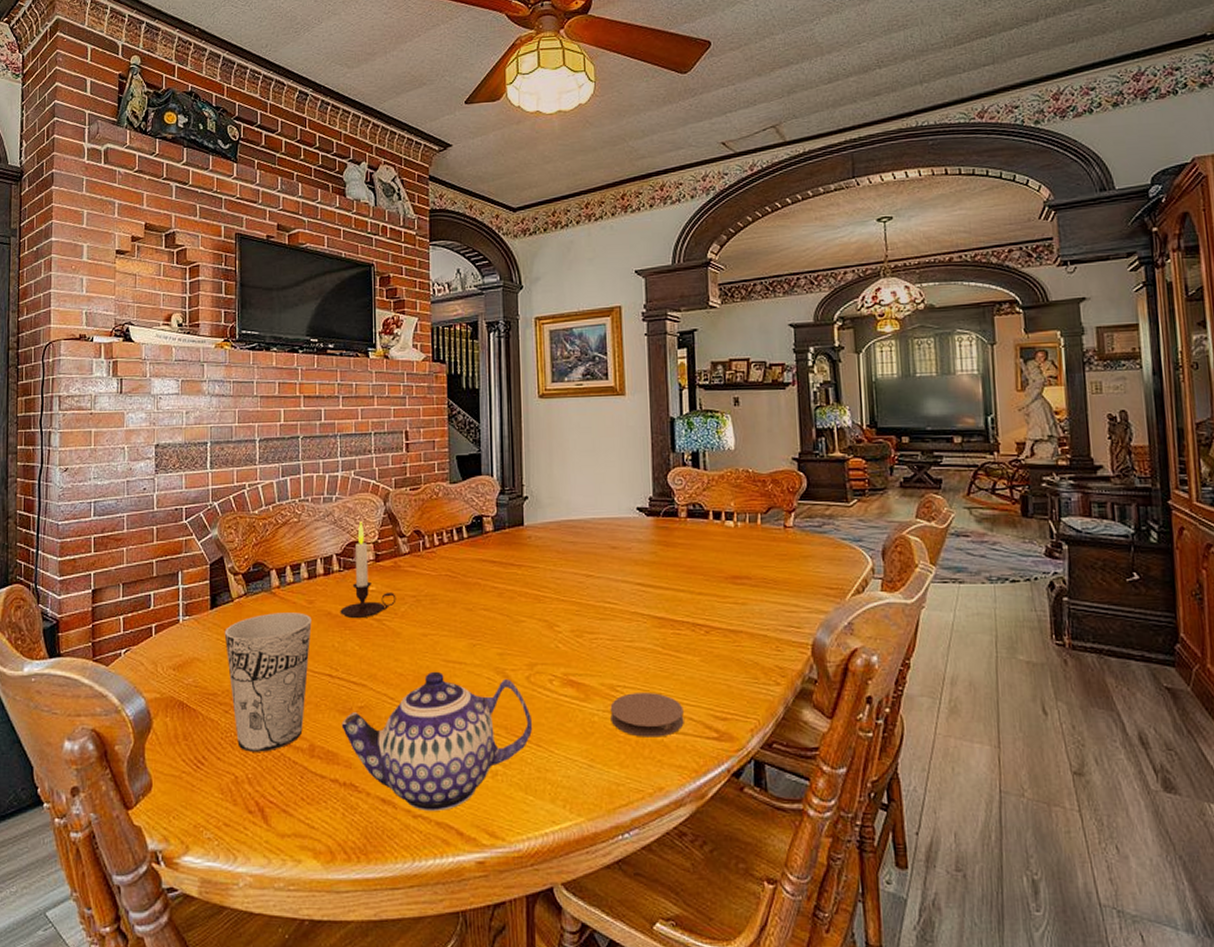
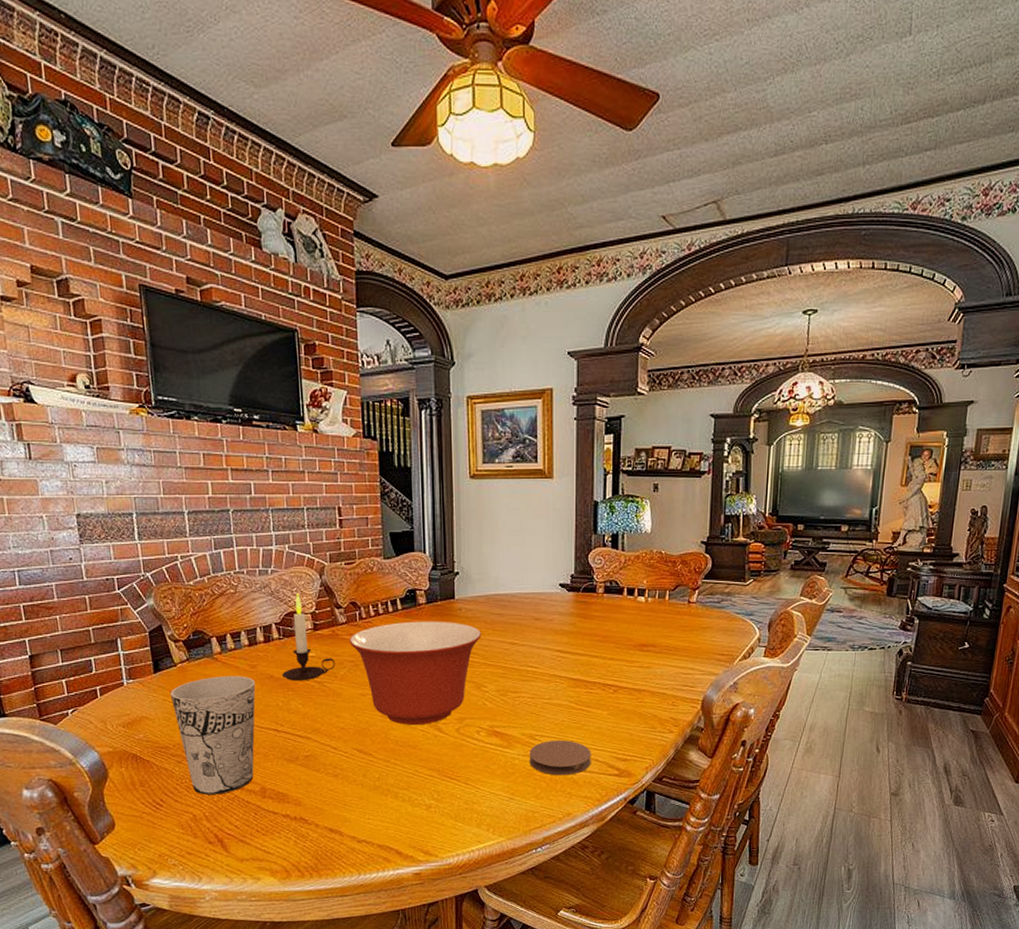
teapot: present [341,671,532,812] -> none [289,725,461,838]
mixing bowl: none [411,550,554,671] -> present [349,621,482,725]

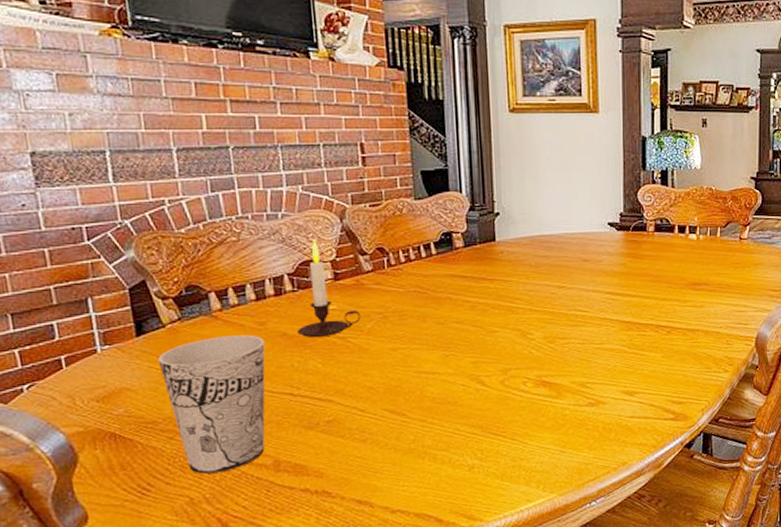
mixing bowl: present [349,621,482,725] -> none [376,265,527,380]
coaster: present [529,740,591,775] -> none [580,386,646,424]

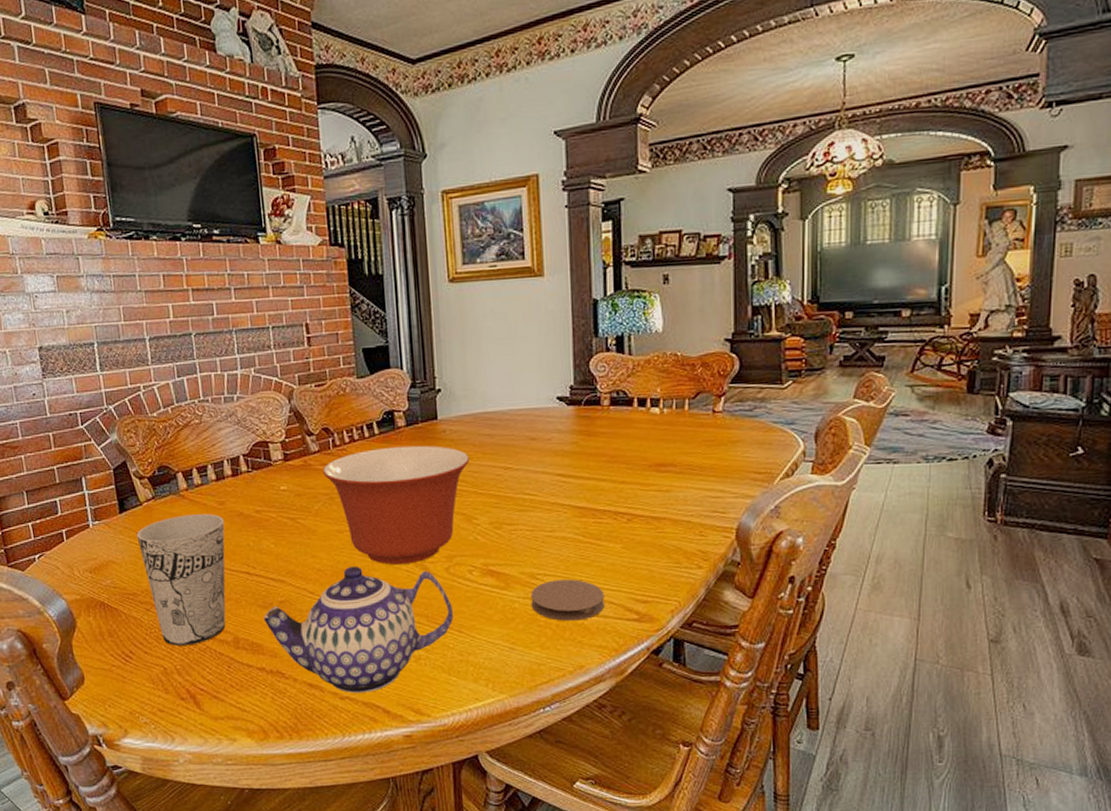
candle: present [297,239,361,338] -> none [252,421,309,518]
teapot: none [308,382,507,506] -> present [263,566,453,694]
mixing bowl: none [376,265,527,380] -> present [322,445,470,565]
coaster: none [580,386,646,424] -> present [530,579,605,621]

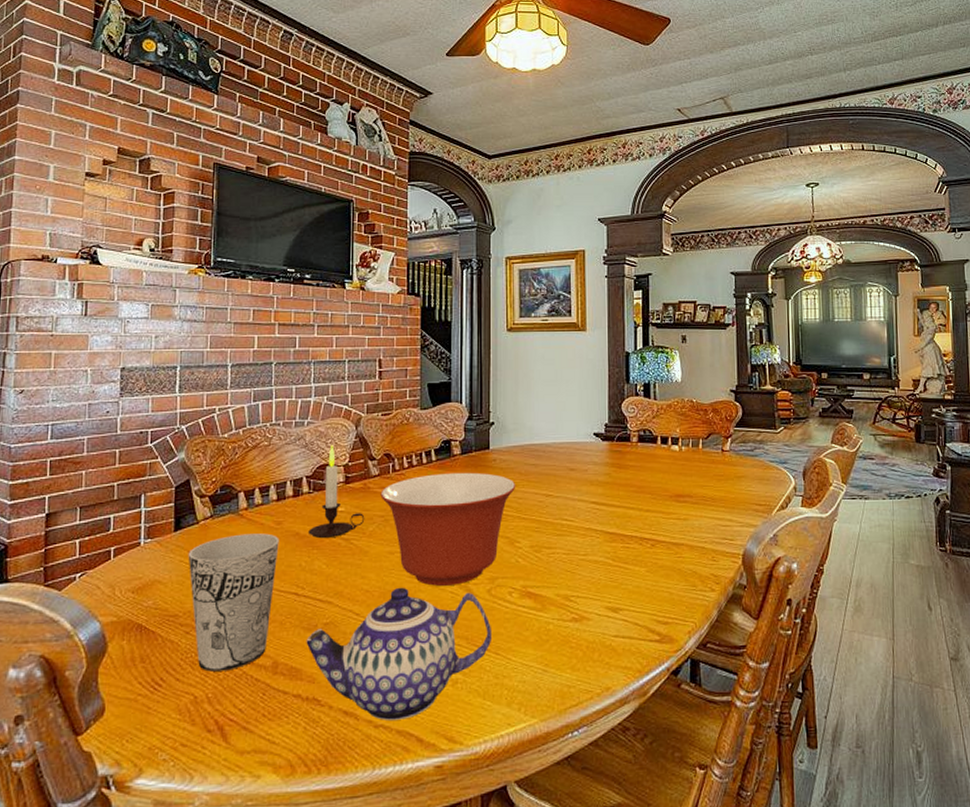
candle: none [252,421,309,518] -> present [308,445,365,539]
coaster: present [530,579,605,621] -> none [564,601,630,642]

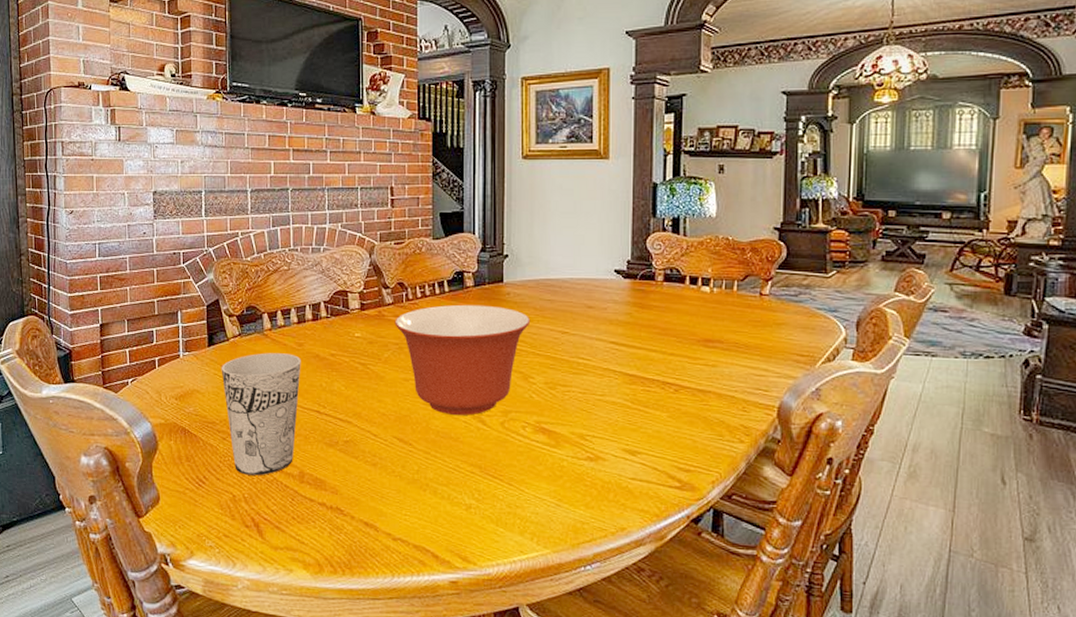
teapot: present [306,587,491,721] -> none [328,413,504,536]
candle: present [308,445,365,539] -> none [328,272,380,362]

